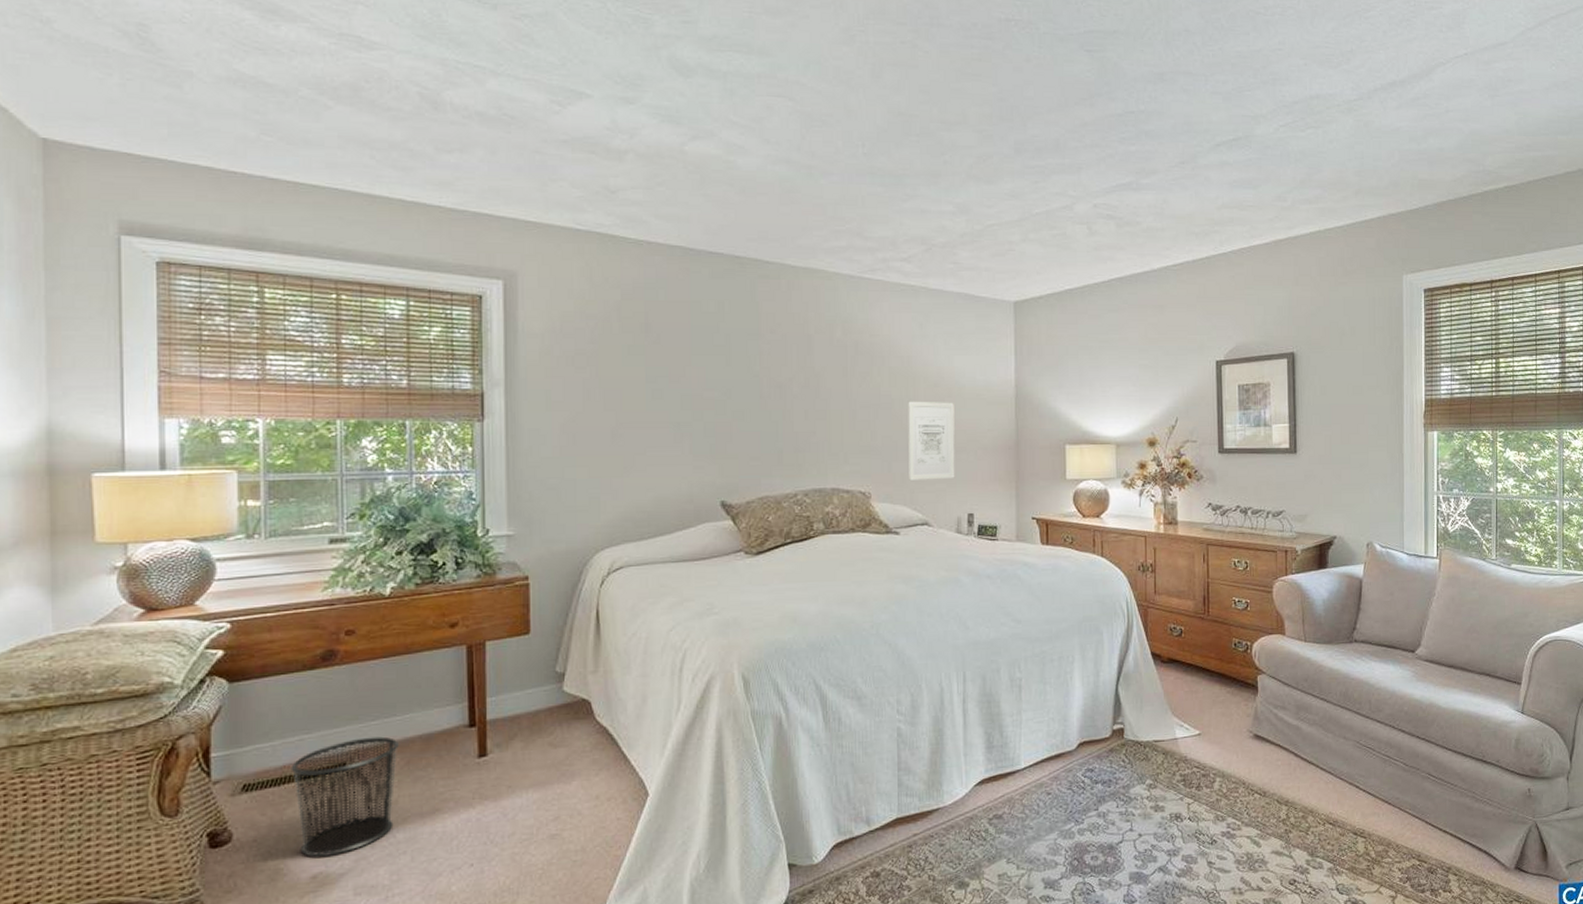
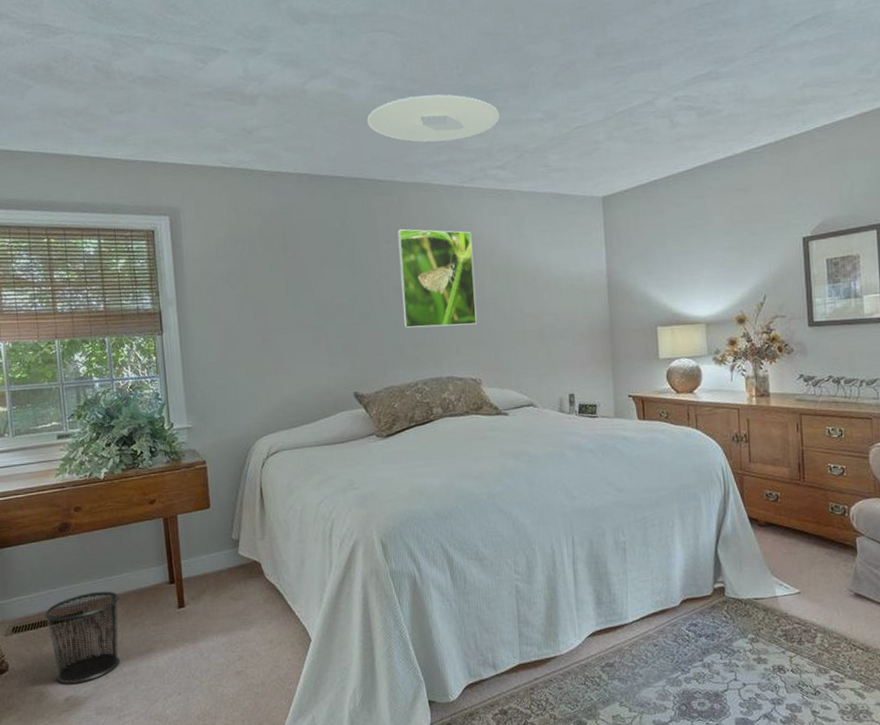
ceiling light: none [757,172,907,226] -> present [367,94,500,142]
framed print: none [783,318,870,431] -> present [397,228,477,328]
wall art: present [908,401,955,480] -> none [509,294,556,367]

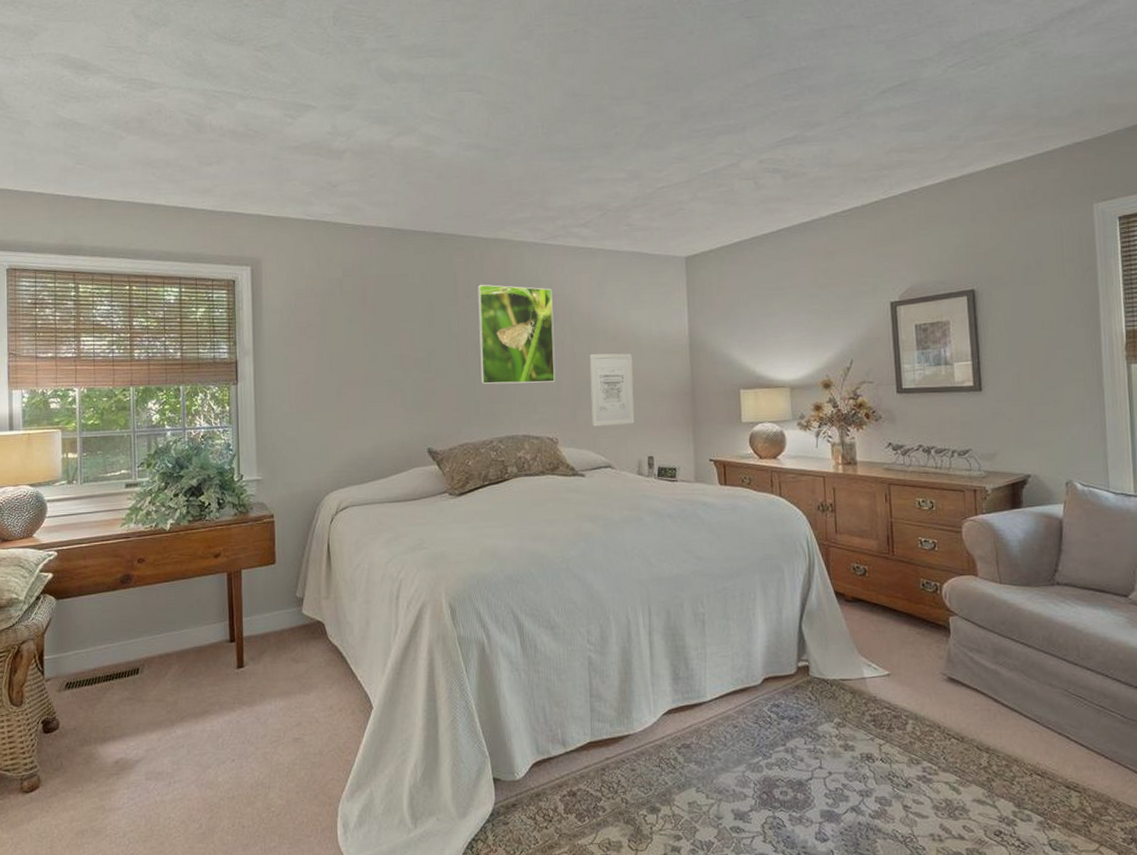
waste bin: present [44,591,120,684] -> none [99,647,177,745]
ceiling light: present [367,94,500,142] -> none [452,152,584,199]
wall art: none [509,294,556,367] -> present [589,353,635,427]

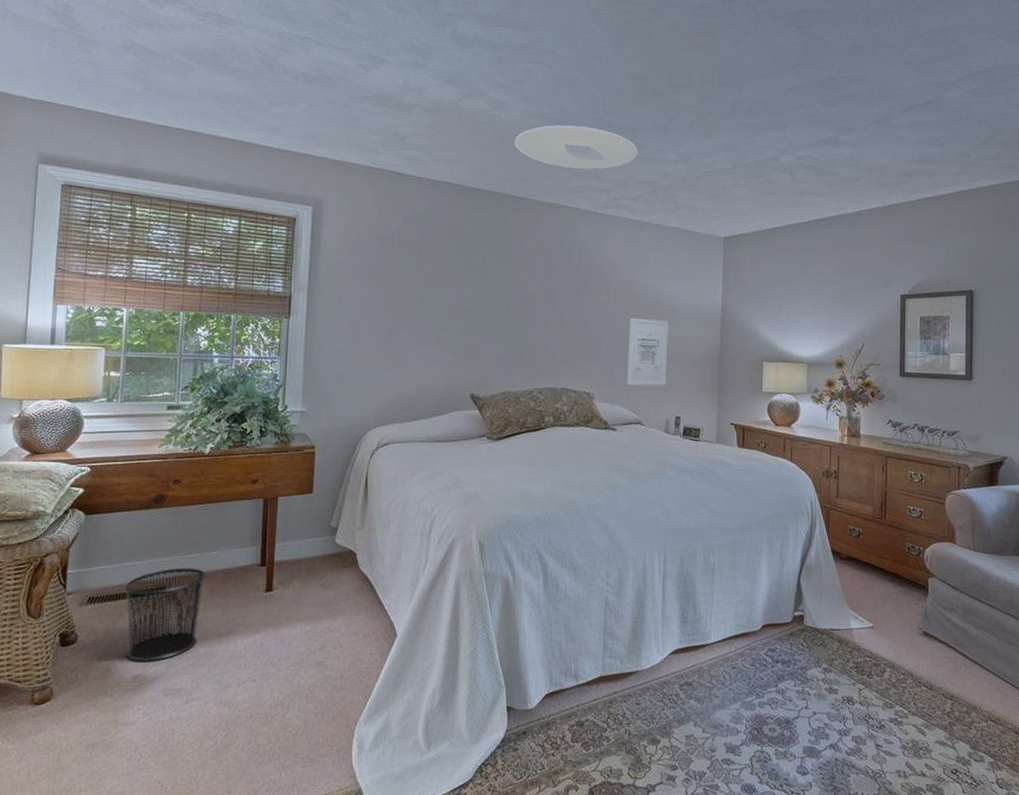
waste bin: none [99,647,177,745] -> present [124,567,206,662]
ceiling light: none [452,152,584,199] -> present [515,125,638,170]
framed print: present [477,284,556,384] -> none [525,244,600,341]

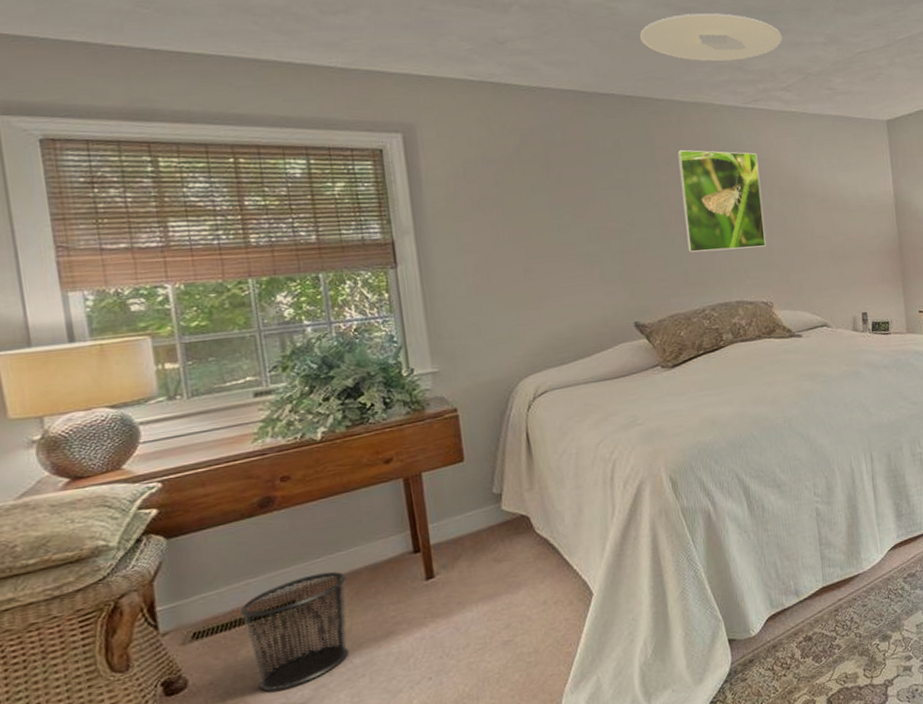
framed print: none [525,244,600,341] -> present [677,149,766,252]
wall art: present [627,317,669,386] -> none [799,215,848,288]

